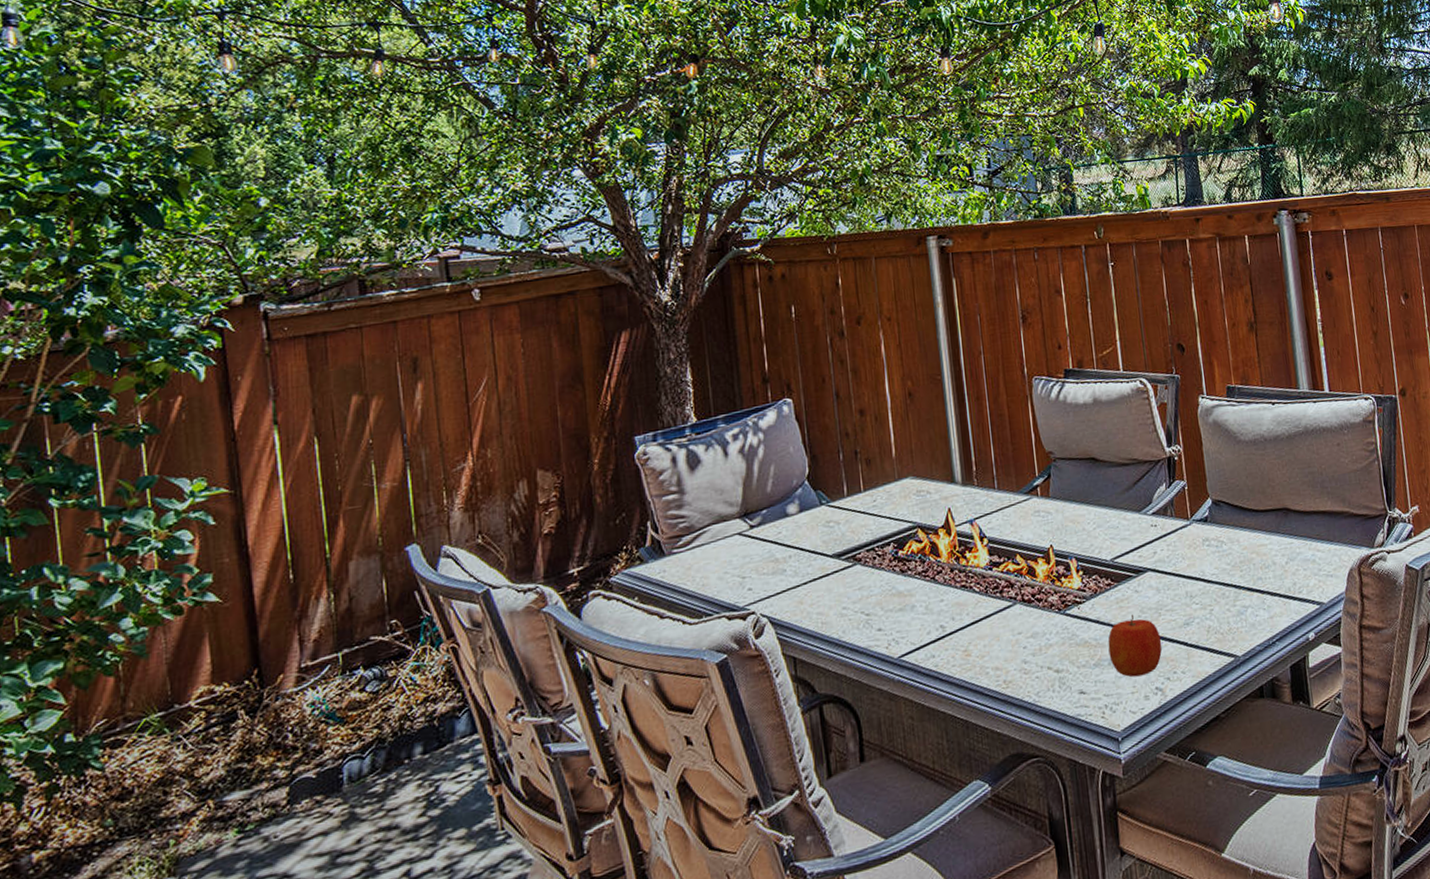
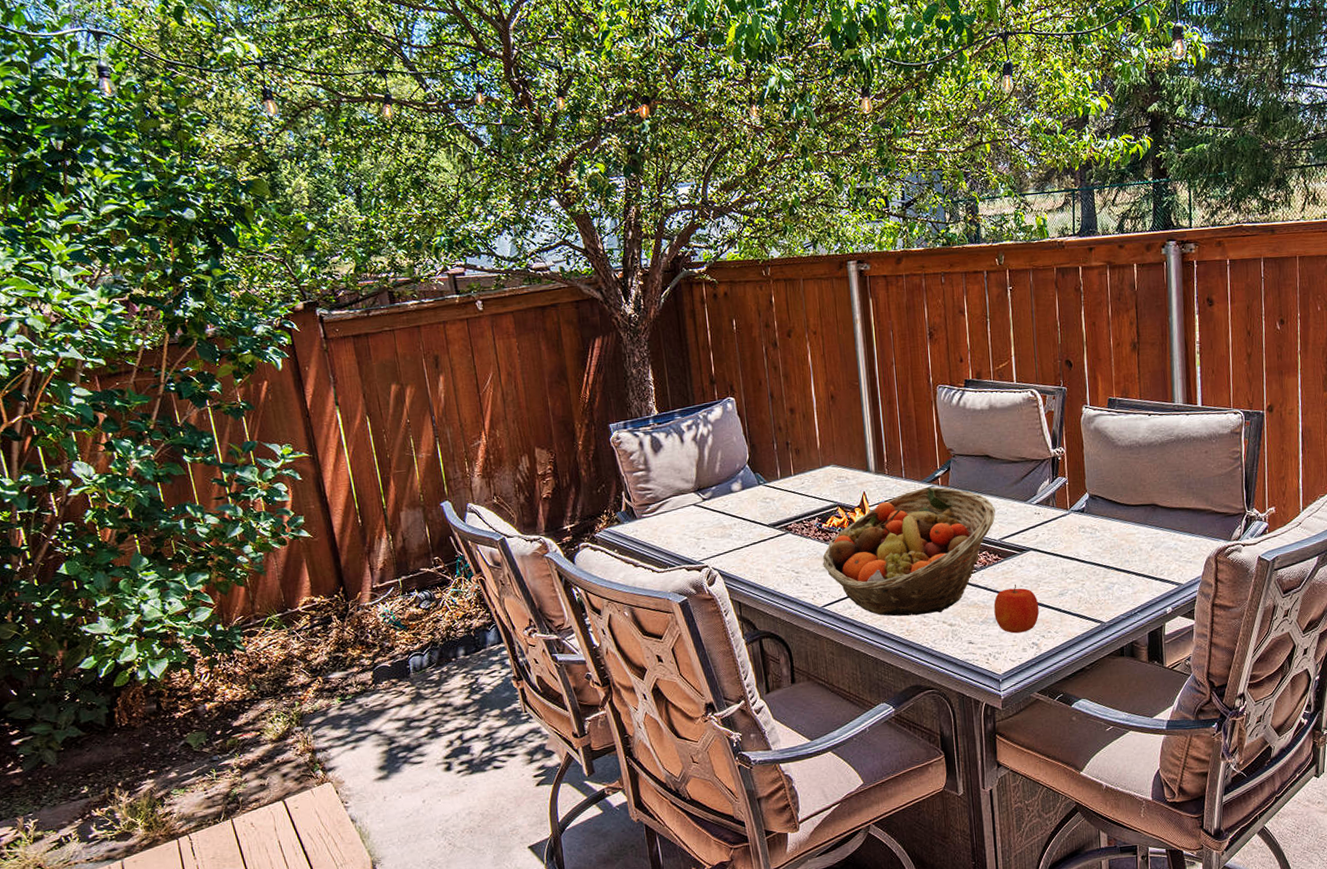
fruit basket: none [899,498,1106,665] -> present [822,487,996,617]

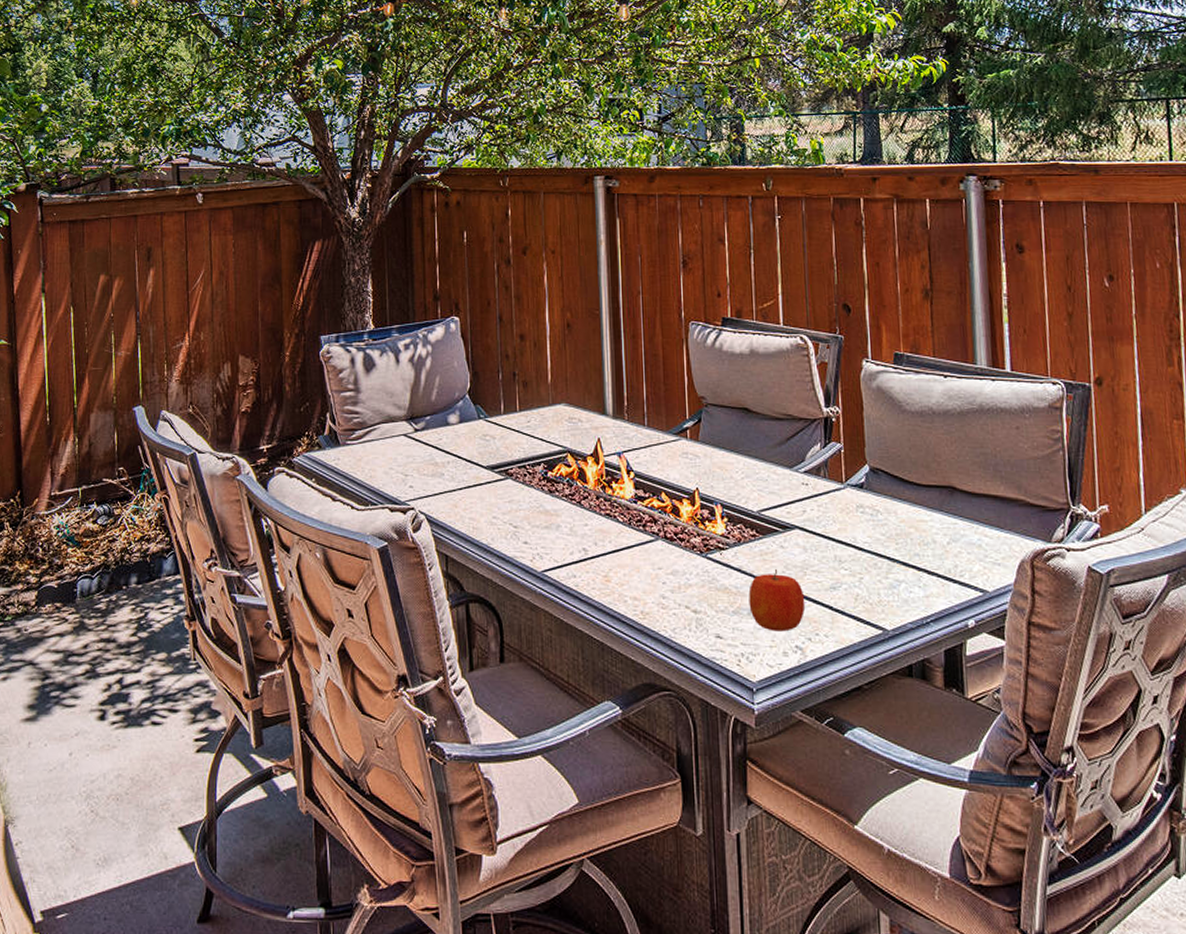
fruit basket: present [822,487,996,617] -> none [546,440,754,595]

